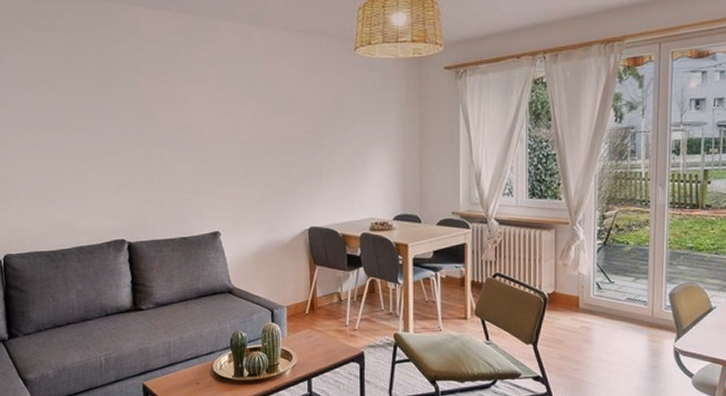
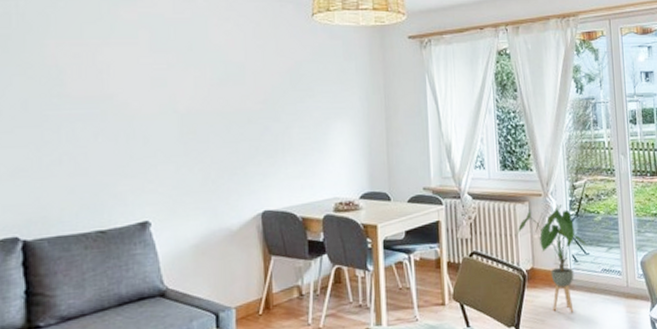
house plant: none [541,233,613,336] -> present [517,204,588,313]

